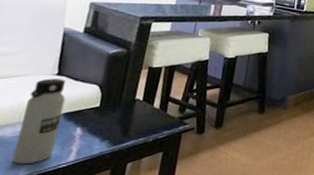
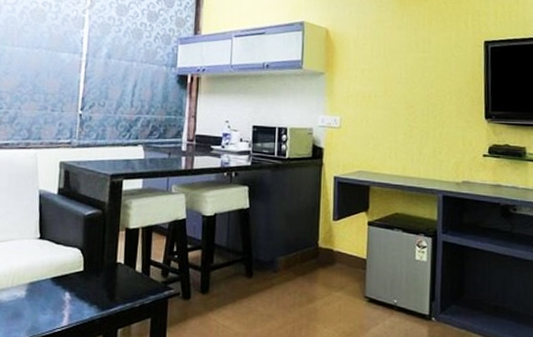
water bottle: present [13,78,66,165] -> none [13,242,51,328]

